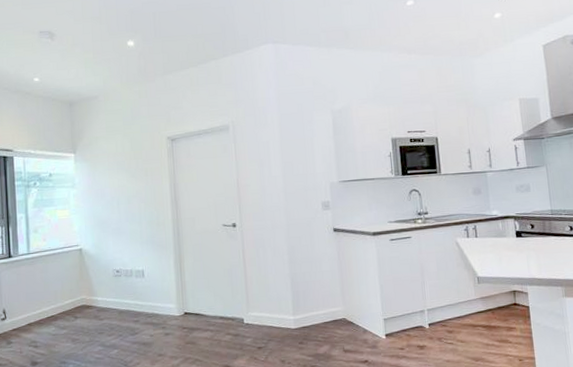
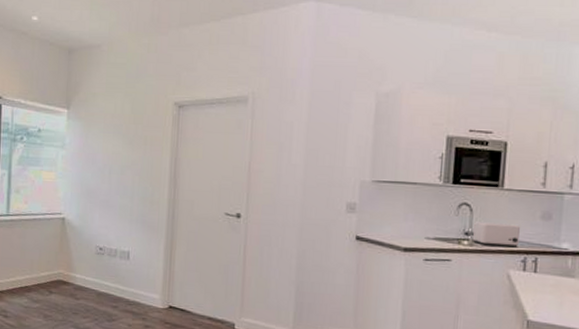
toaster: none [424,201,460,222] -> present [473,222,520,248]

